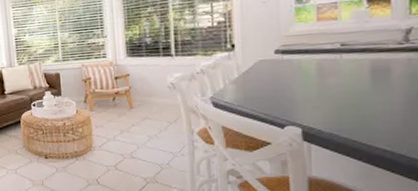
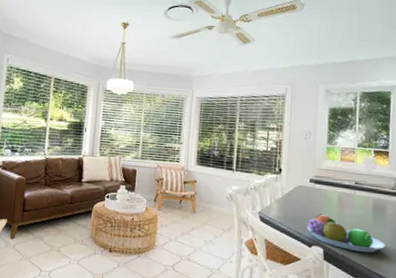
fruit bowl: none [276,88,392,127] -> present [307,213,385,253]

